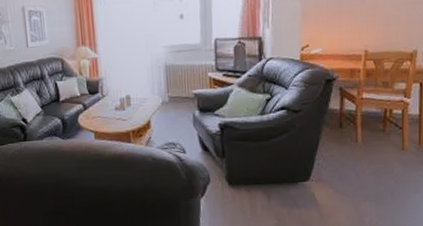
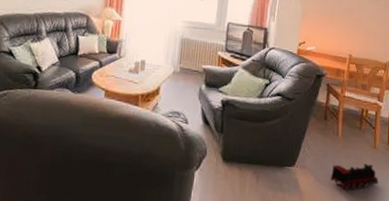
toy train: none [351,167,409,199] -> present [330,164,378,191]

